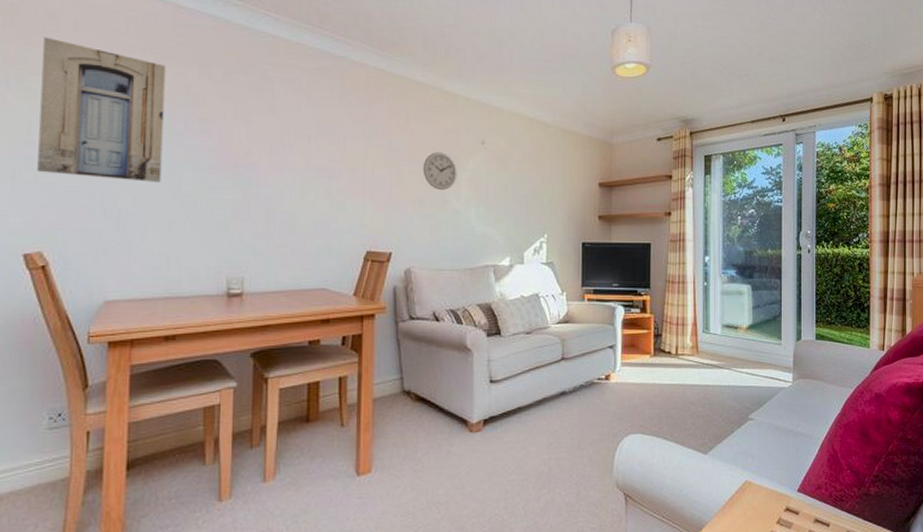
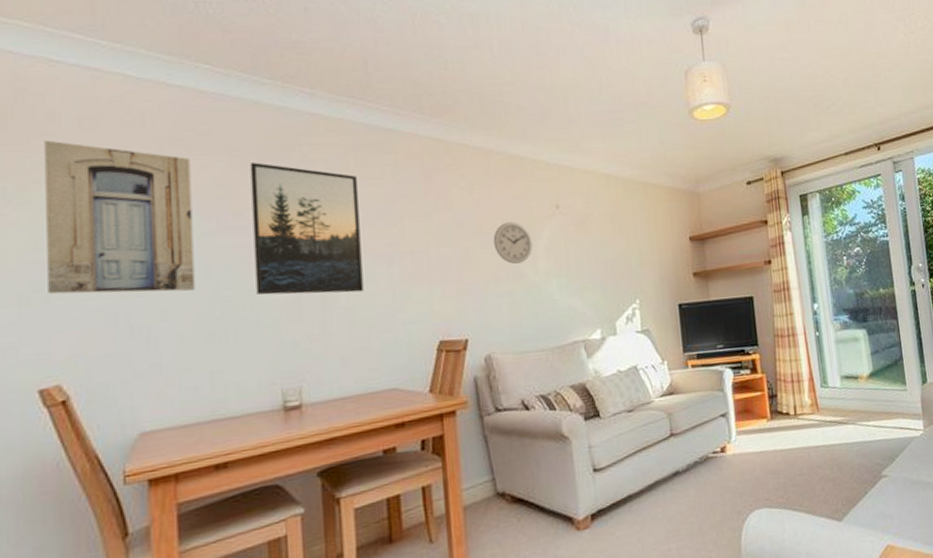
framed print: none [213,75,308,200] -> present [250,162,364,295]

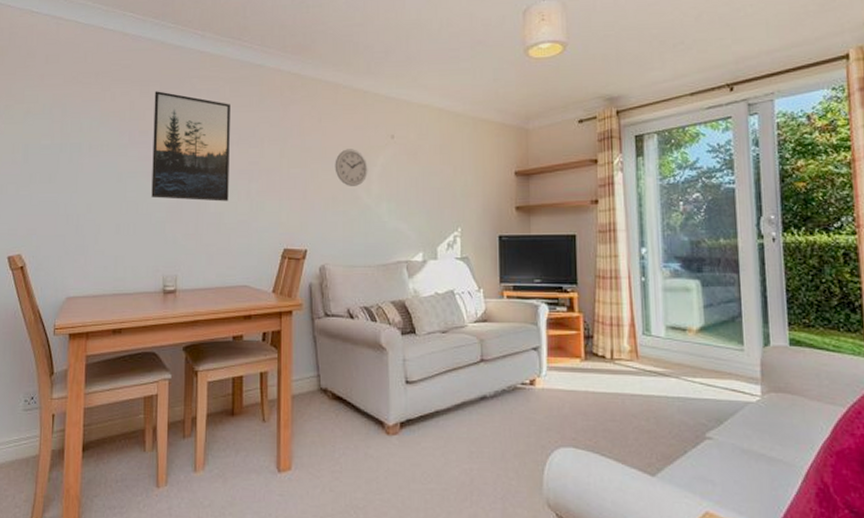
wall art: present [44,140,196,295] -> none [18,71,114,191]

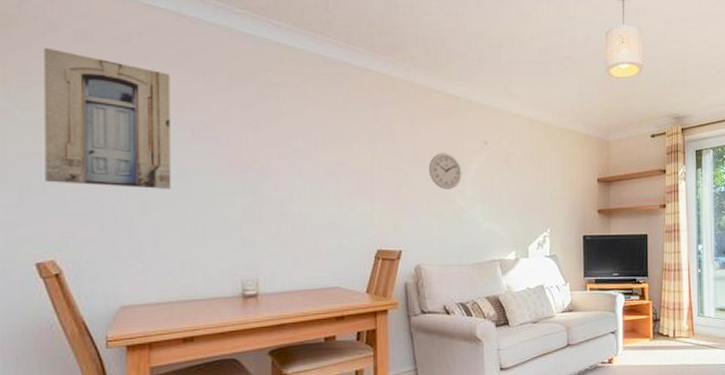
wall art: none [18,71,114,191] -> present [44,47,171,189]
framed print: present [151,91,230,202] -> none [222,82,315,203]

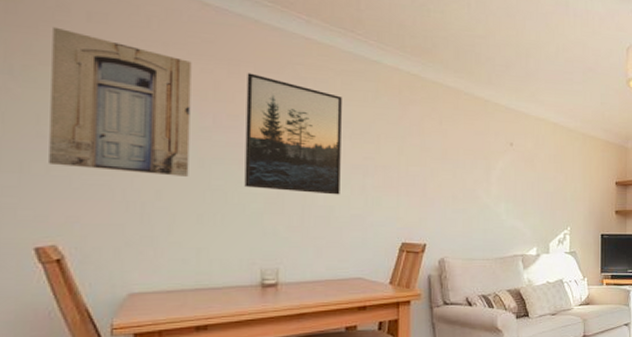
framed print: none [222,82,315,203] -> present [244,73,342,195]
wall clock: present [428,153,462,189] -> none [455,152,488,187]

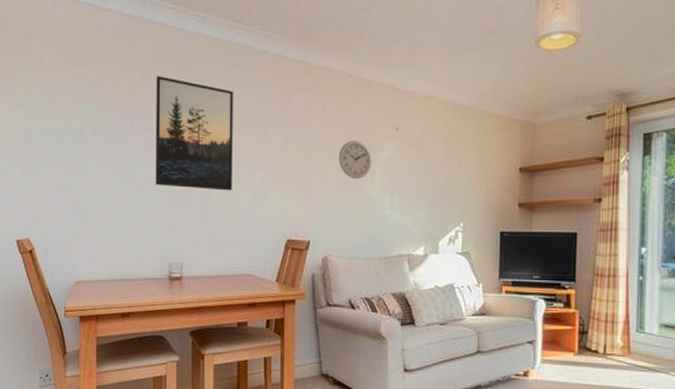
wall art: present [49,26,192,176] -> none [23,52,115,177]
wall clock: none [455,152,488,187] -> present [338,140,372,178]

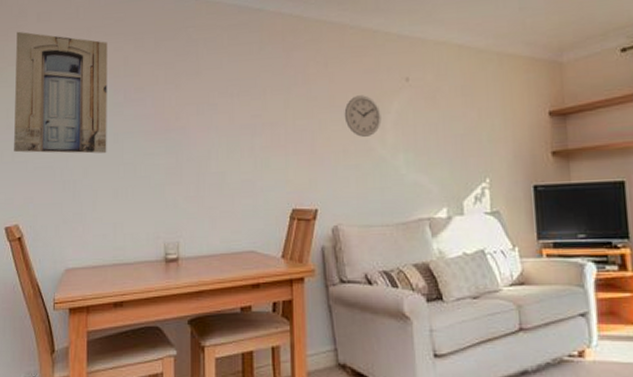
wall art: none [23,52,115,177] -> present [14,31,108,154]
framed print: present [155,76,233,191] -> none [149,44,231,160]

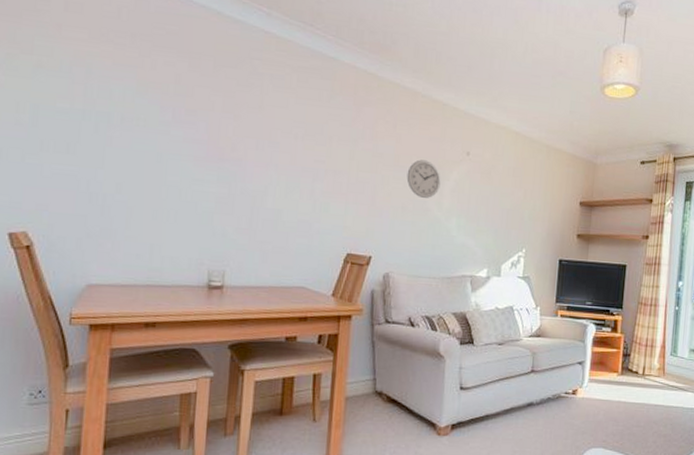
wall art: present [14,31,108,154] -> none [24,16,156,171]

